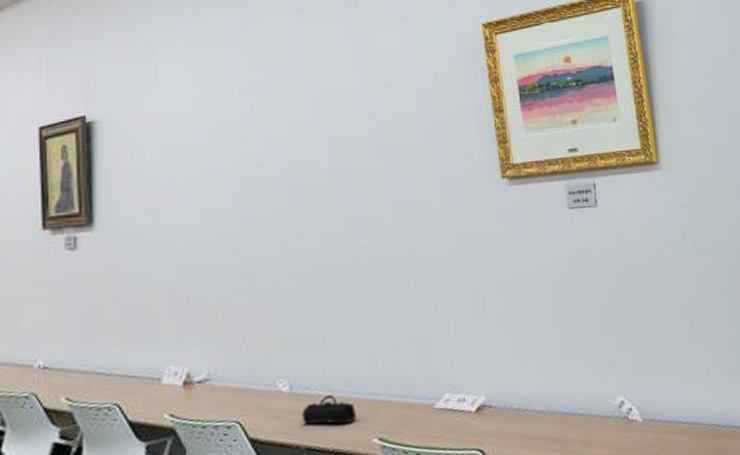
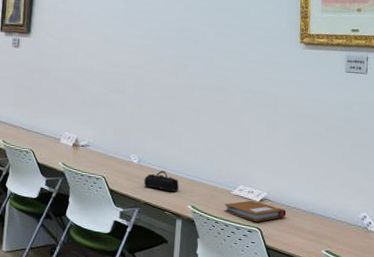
notebook: none [427,411,516,442] -> present [224,200,286,222]

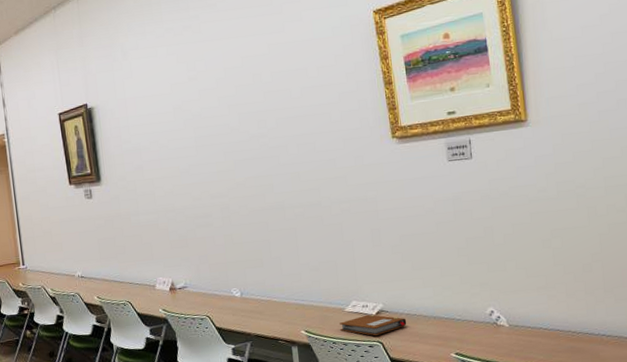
pencil case: present [143,171,179,192] -> none [250,300,288,321]

